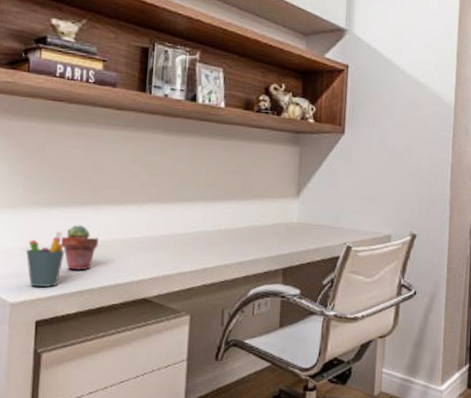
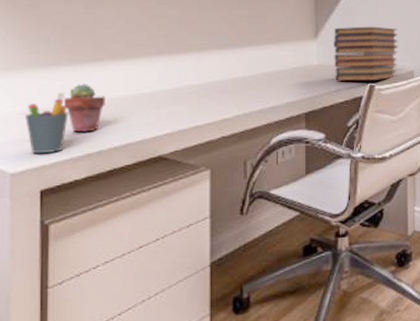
book stack: none [313,187,378,242] -> present [334,26,398,82]

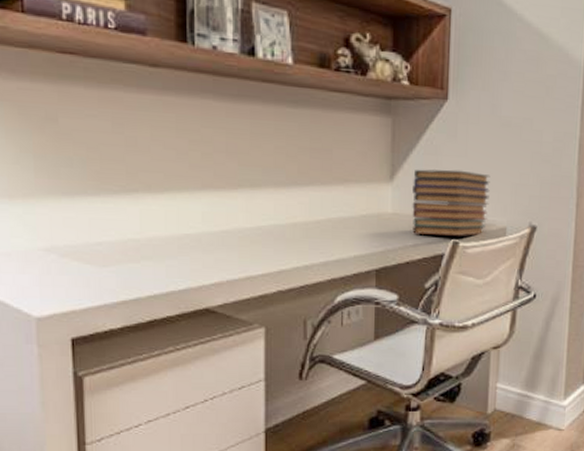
pen holder: present [25,92,69,155] -> none [49,226,100,298]
potted succulent: present [63,84,105,133] -> none [92,218,142,276]

